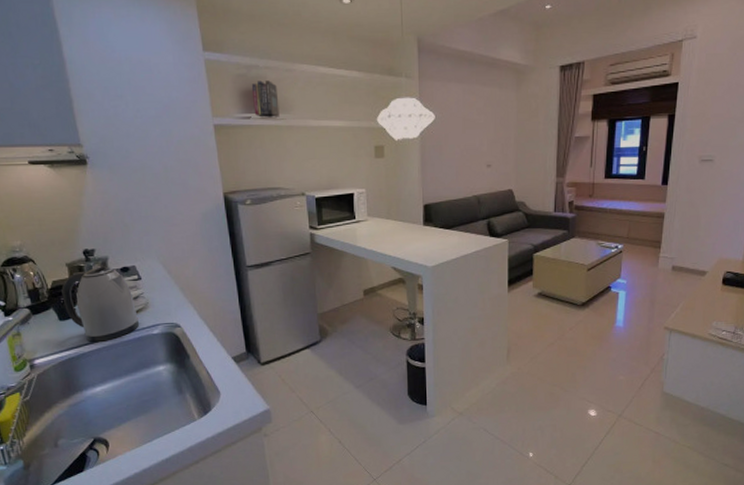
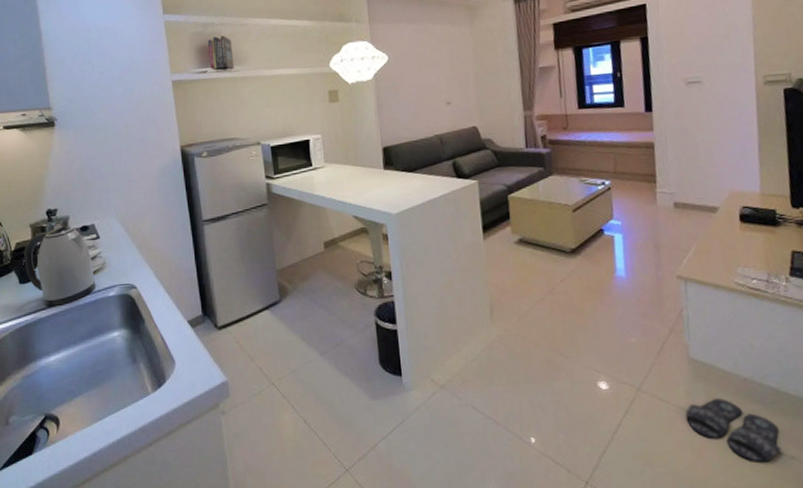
slippers: none [652,422,719,469] -> present [685,398,781,462]

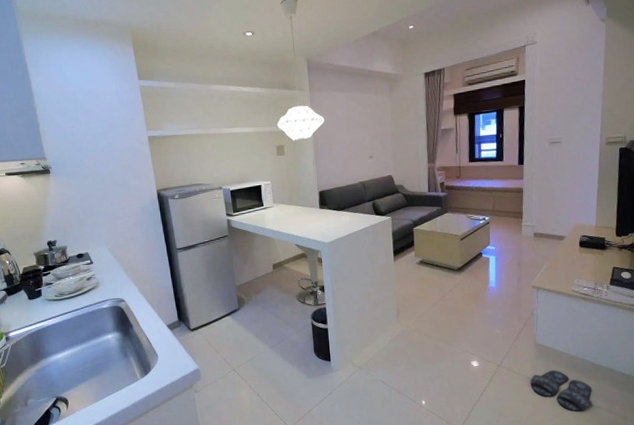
kettle: present [24,226,96,306] -> none [30,254,92,317]
books: present [207,36,234,71] -> none [176,99,200,129]

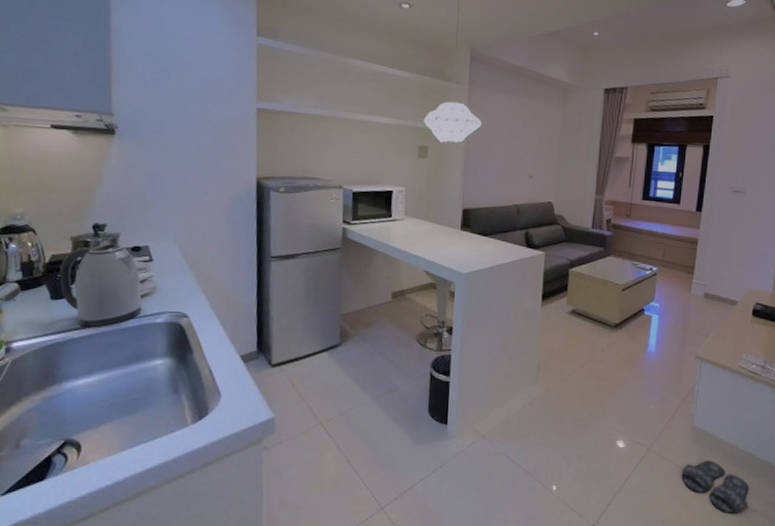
kettle: none [30,254,92,317] -> present [59,243,143,327]

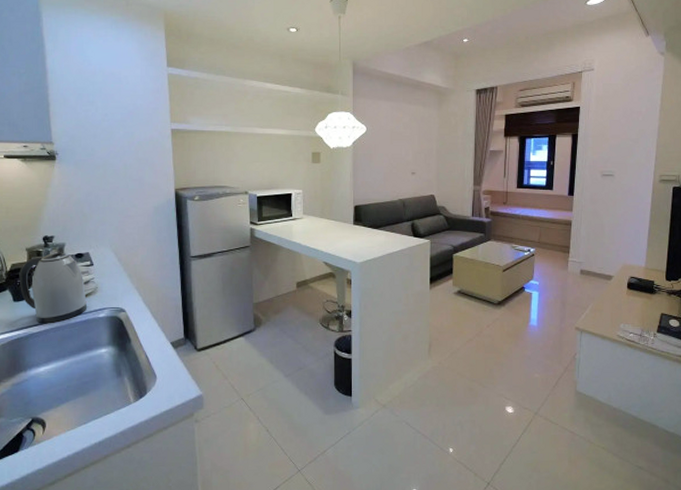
slippers: present [681,460,749,514] -> none [568,423,633,471]

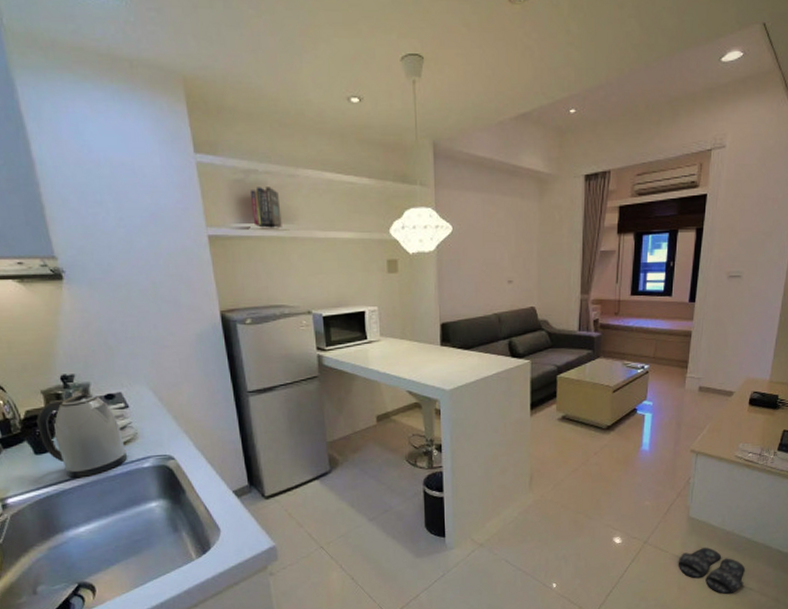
books: none [206,93,230,125] -> present [249,187,282,228]
slippers: none [568,423,633,471] -> present [678,547,745,594]

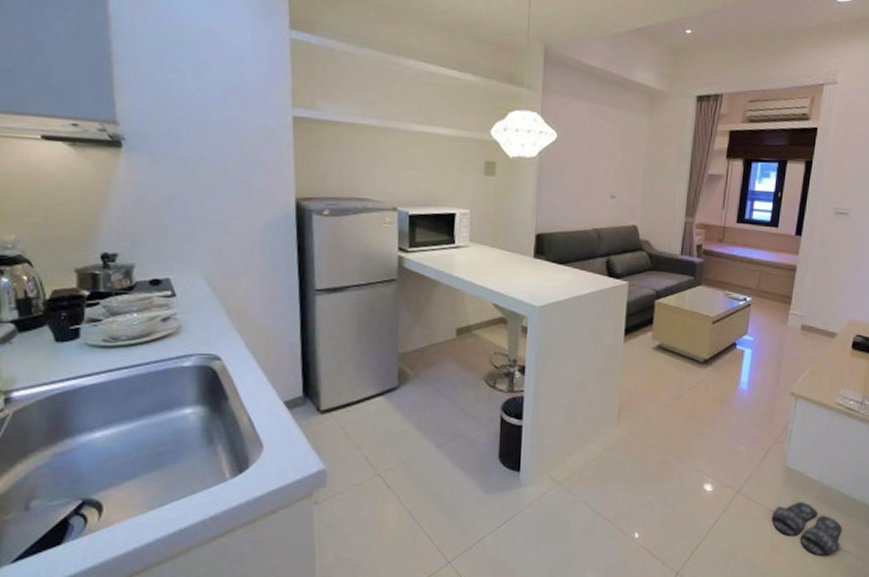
kettle: present [36,393,128,478] -> none [64,276,167,373]
books: present [249,187,282,228] -> none [344,71,377,116]

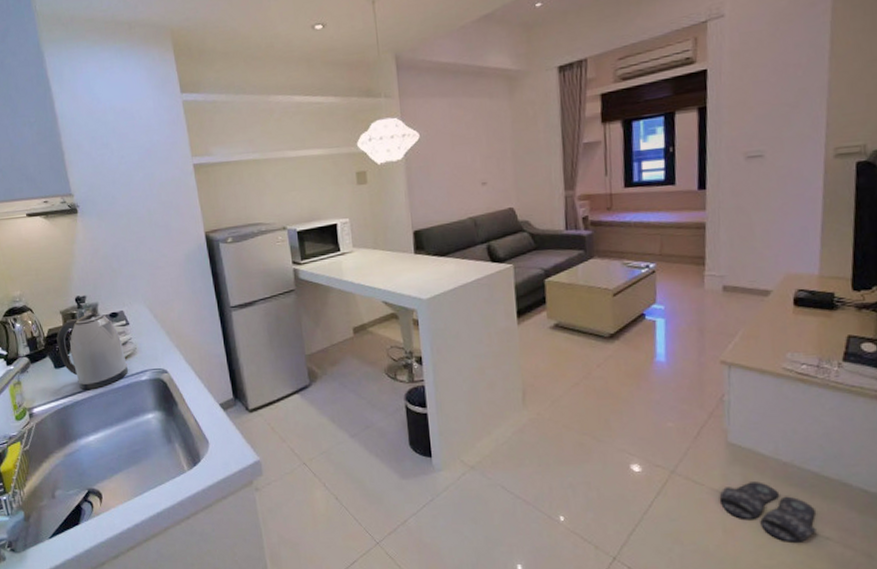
kettle: none [64,276,167,373] -> present [56,312,129,390]

